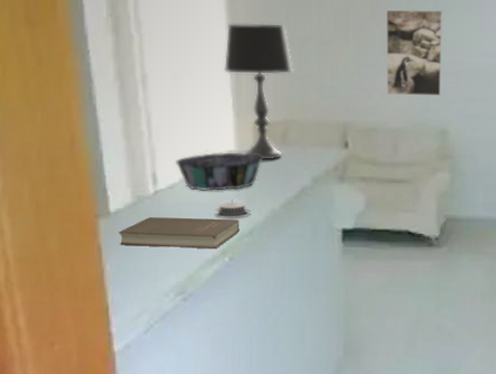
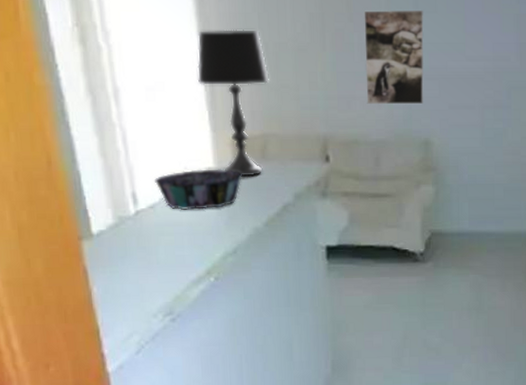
book: present [119,217,240,249] -> none [103,237,224,270]
architectural model: present [214,199,251,218] -> none [196,218,234,238]

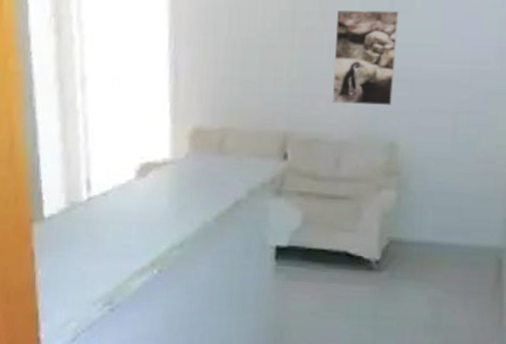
decorative bowl: present [154,169,244,210] -> none [109,160,199,200]
table lamp: present [197,30,270,177] -> none [162,24,235,170]

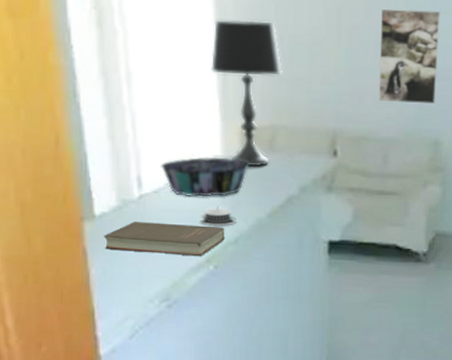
book: none [52,224,171,261] -> present [104,222,225,257]
decorative bowl: none [109,160,199,200] -> present [160,157,251,197]
architectural model: none [145,209,183,230] -> present [199,206,237,226]
table lamp: none [162,24,235,170] -> present [210,20,283,167]

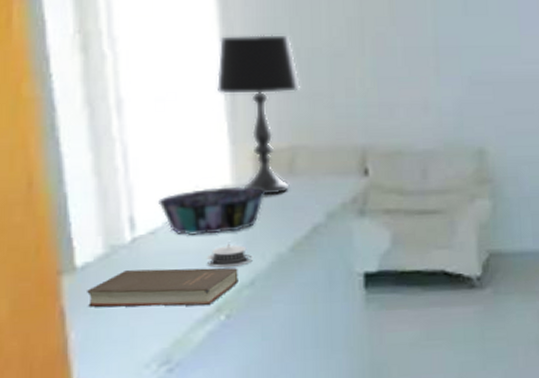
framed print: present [378,8,440,105] -> none [408,14,477,112]

